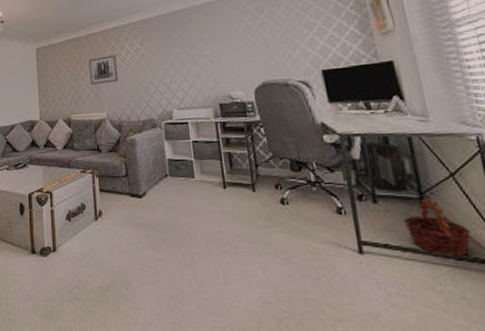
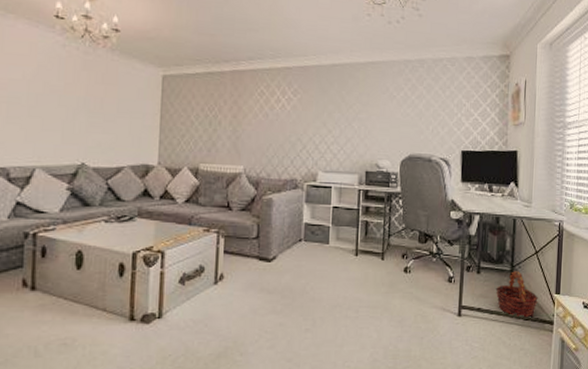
wall art: present [88,55,118,86] -> none [228,100,264,133]

